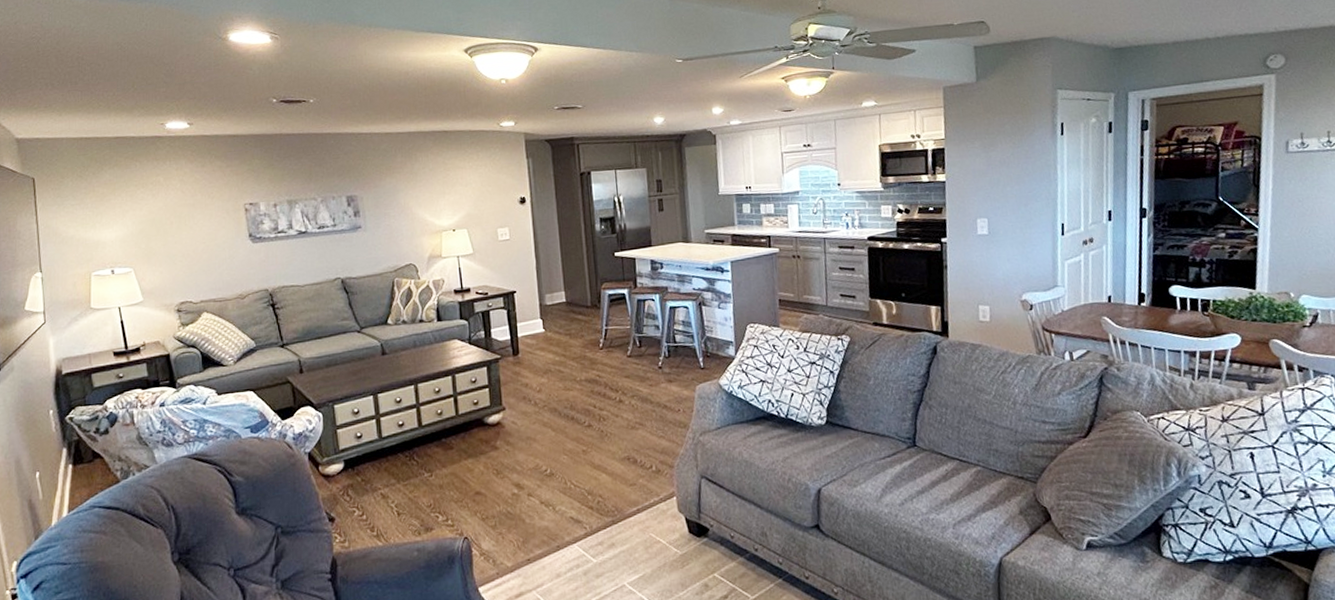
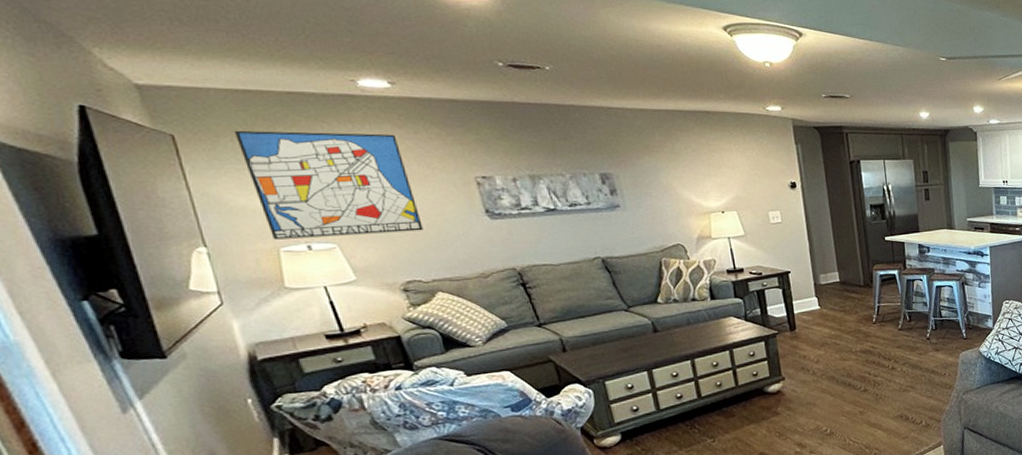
wall art: none [74,168,199,265] -> present [233,130,423,240]

